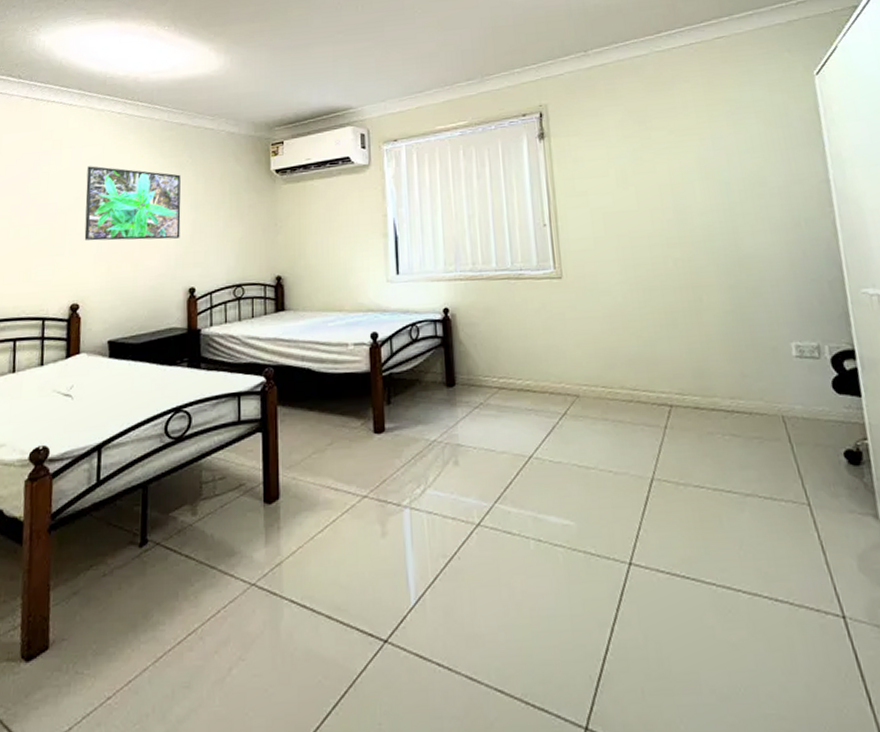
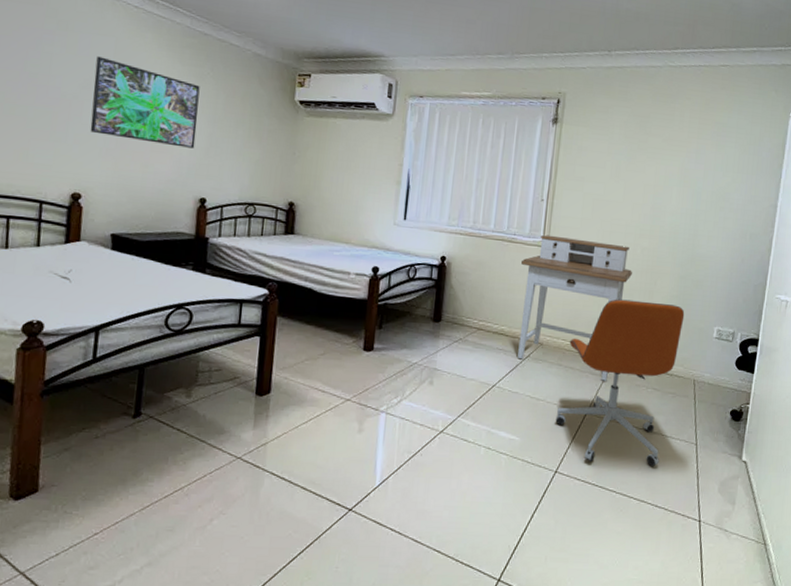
desk: none [535,260,669,433] -> present [518,234,632,381]
office chair: none [611,322,765,546] -> present [555,299,685,467]

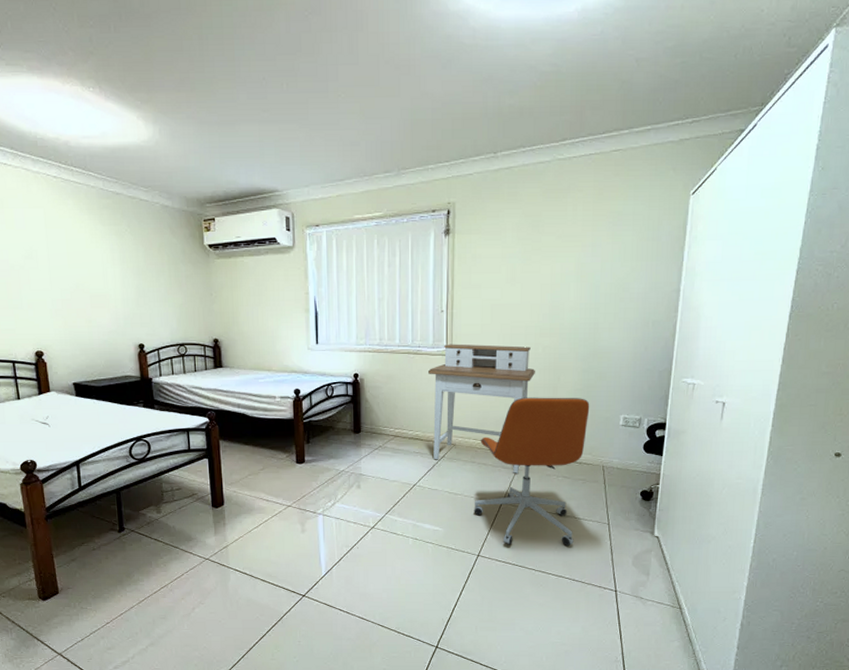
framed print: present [90,56,200,149] -> none [31,228,127,301]

